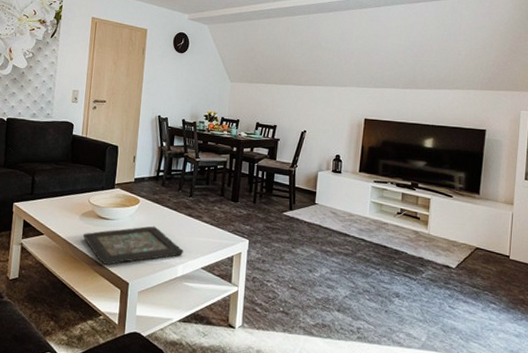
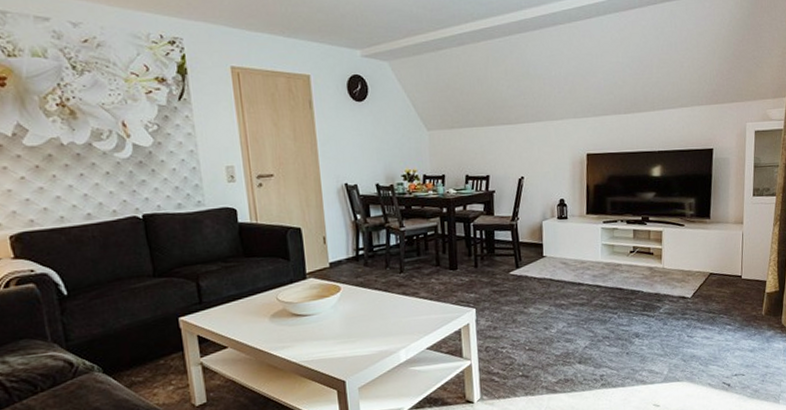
decorative tray: present [82,226,184,266] -> none [277,313,404,368]

